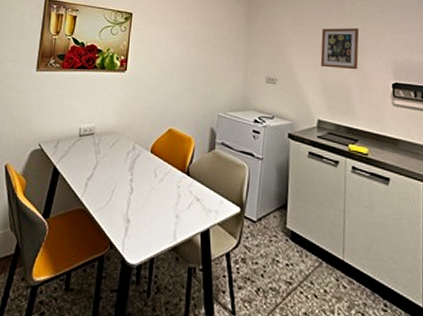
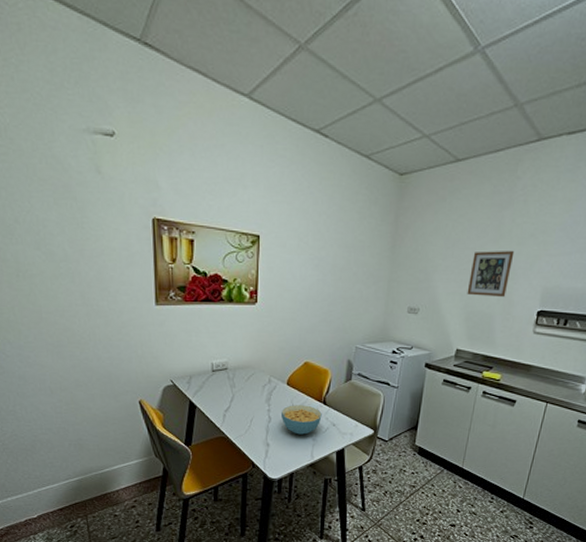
cereal bowl: none [143,175,185,210] -> present [280,405,322,435]

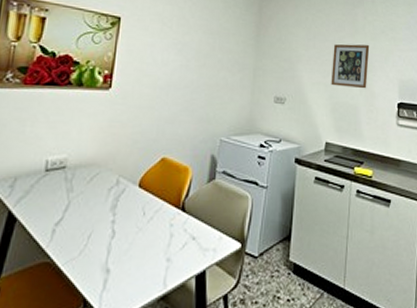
cereal bowl: present [280,405,322,435] -> none [128,213,180,254]

